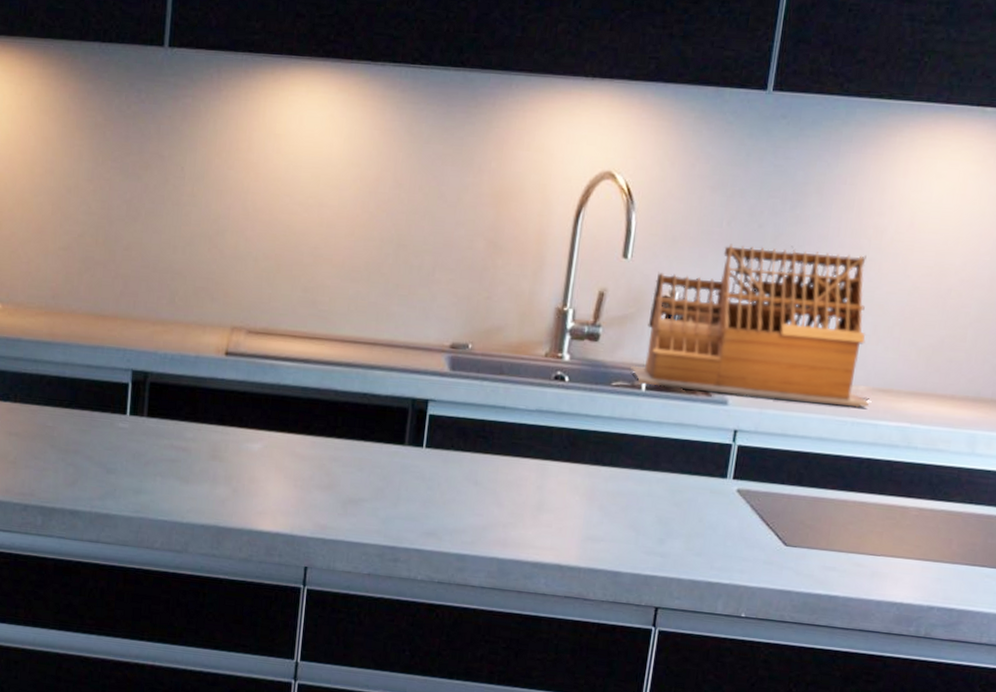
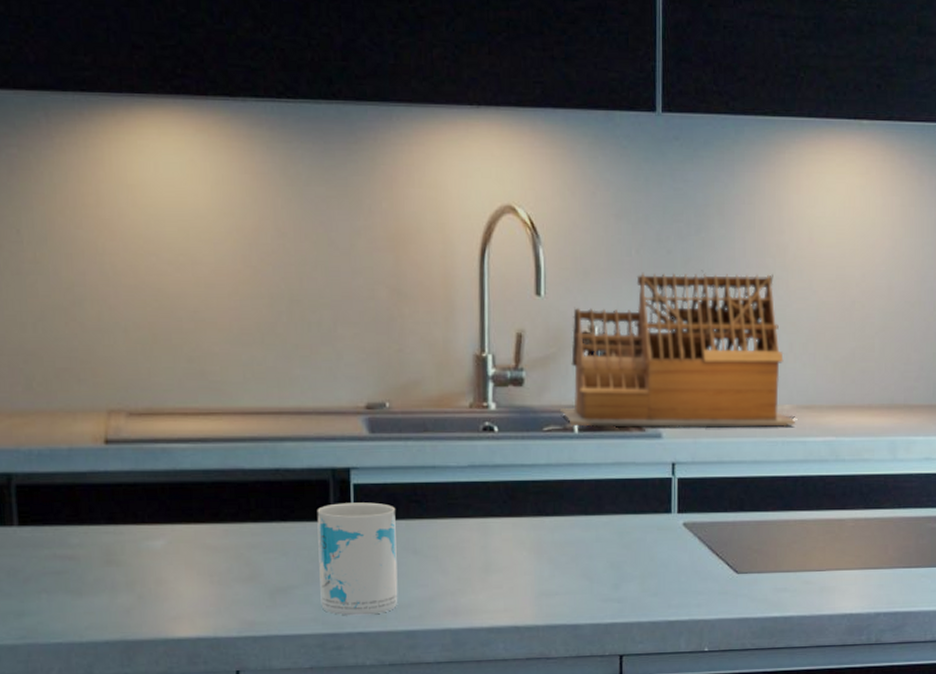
mug: none [385,430,463,535] -> present [317,502,398,616]

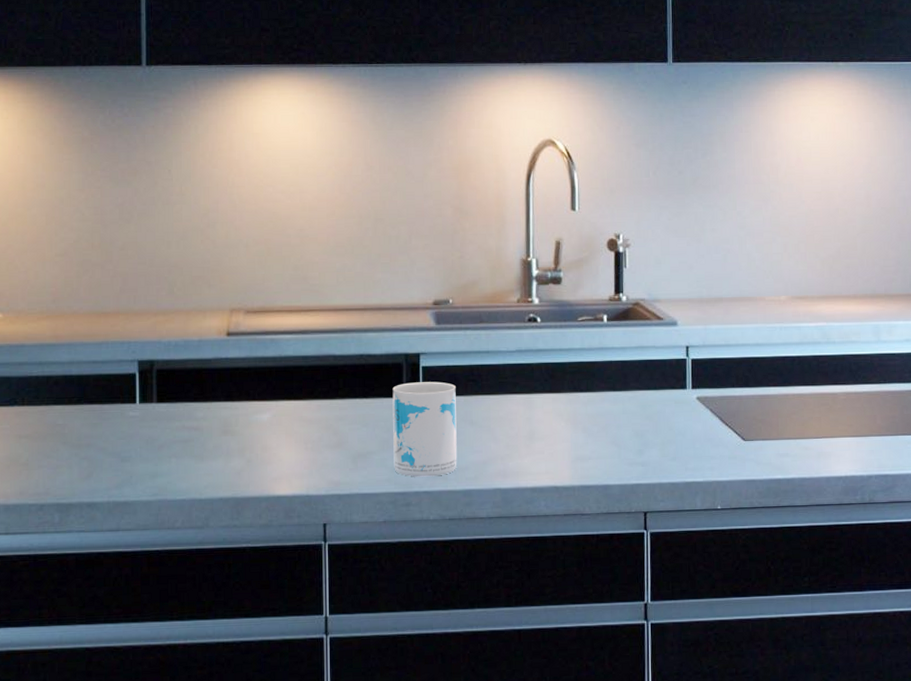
architectural model: present [559,270,795,428] -> none [591,186,791,318]

